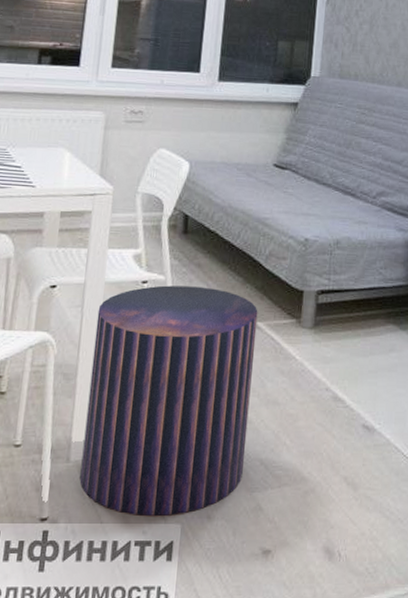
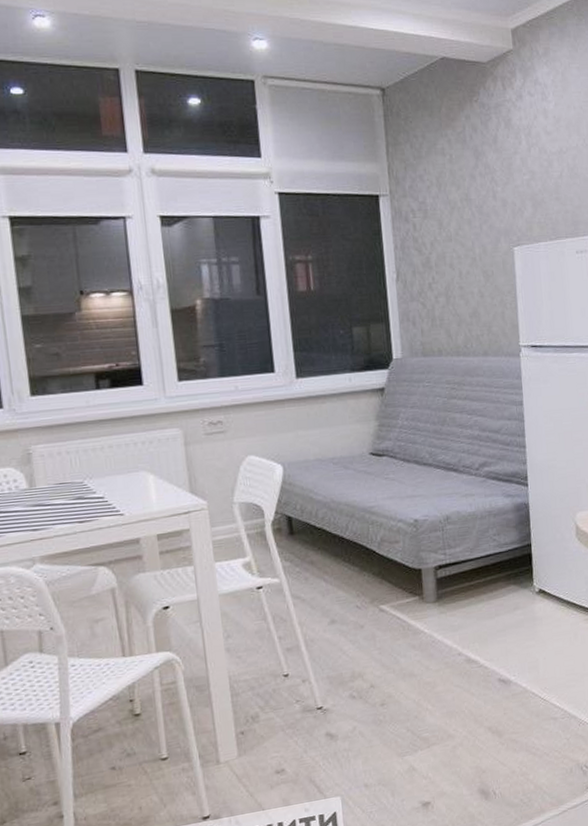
pouf: present [79,285,258,516] -> none [217,581,392,798]

